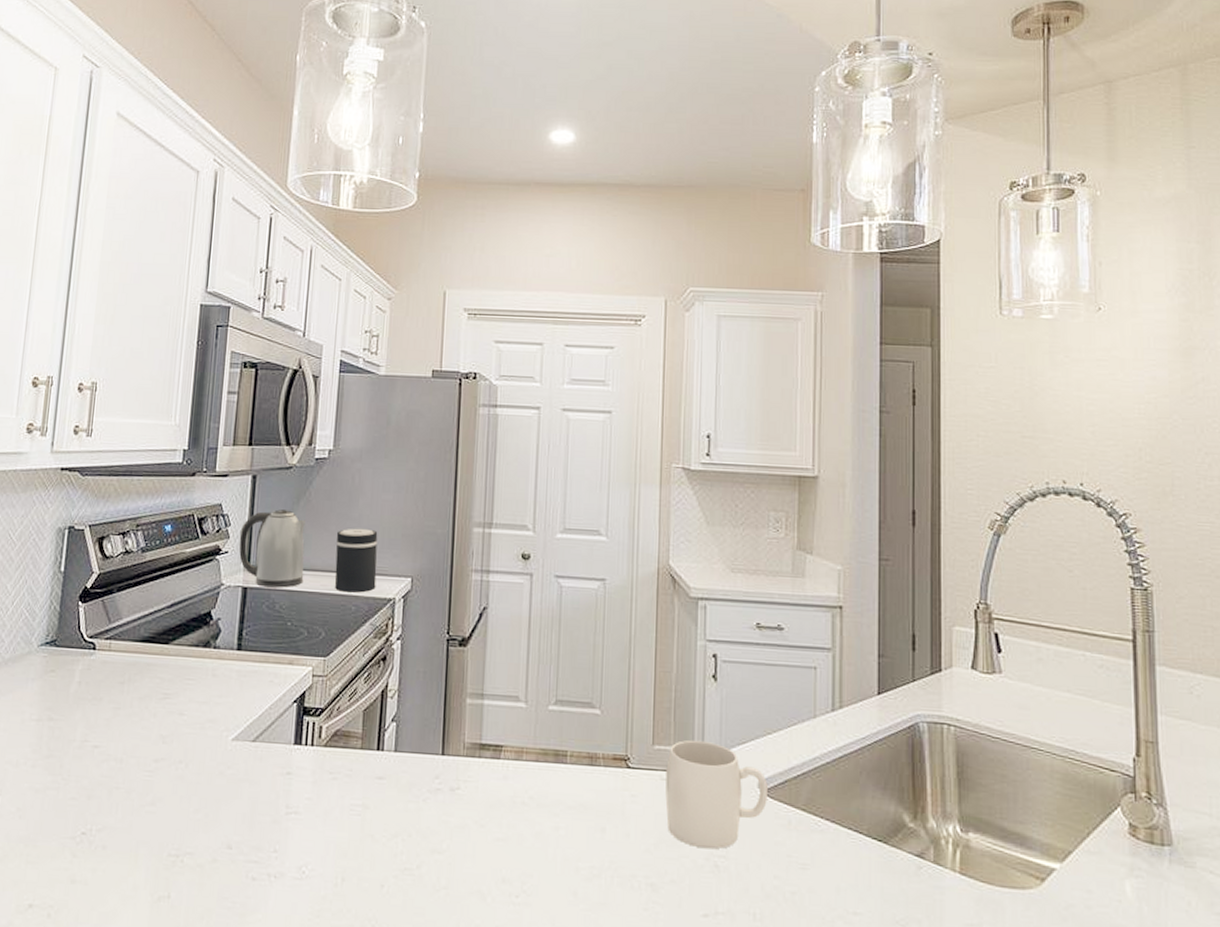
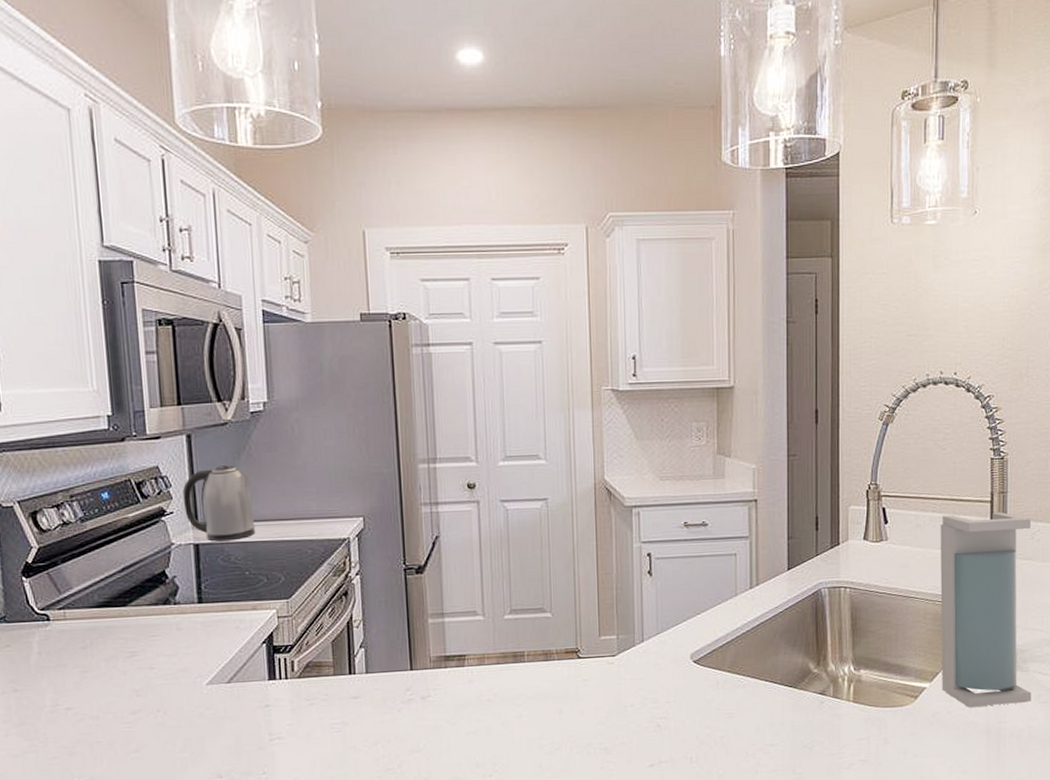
cylinder: present [335,528,378,593] -> none [282,475,329,538]
mug: present [665,740,769,850] -> none [612,627,700,714]
soap dispenser: none [1068,651,1201,911] -> present [940,512,1031,707]

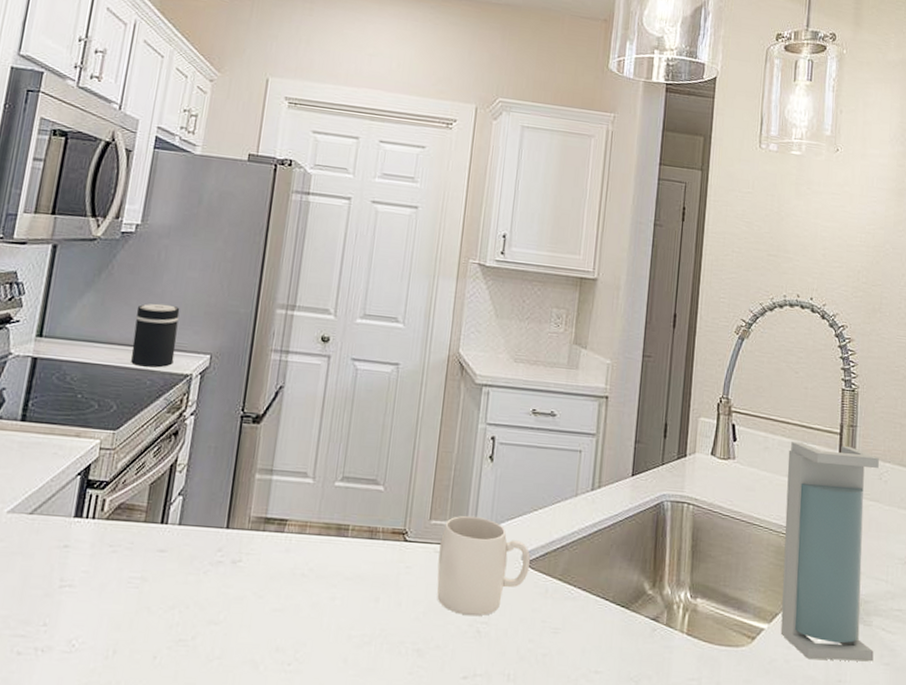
kettle: present [182,465,256,542] -> none [31,280,106,360]
cylinder: none [282,475,329,538] -> present [131,303,180,368]
mug: none [612,627,700,714] -> present [437,515,531,617]

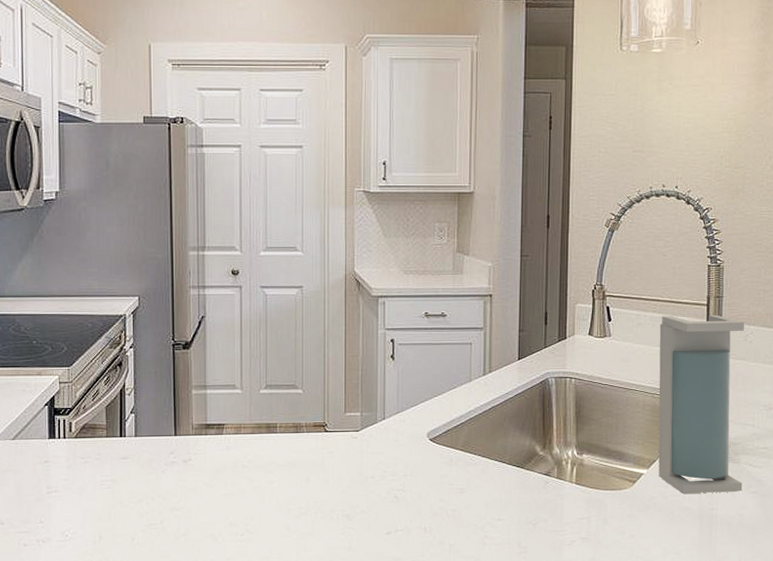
cylinder: present [131,303,180,368] -> none [69,258,108,312]
mug: present [437,515,531,617] -> none [356,406,435,486]

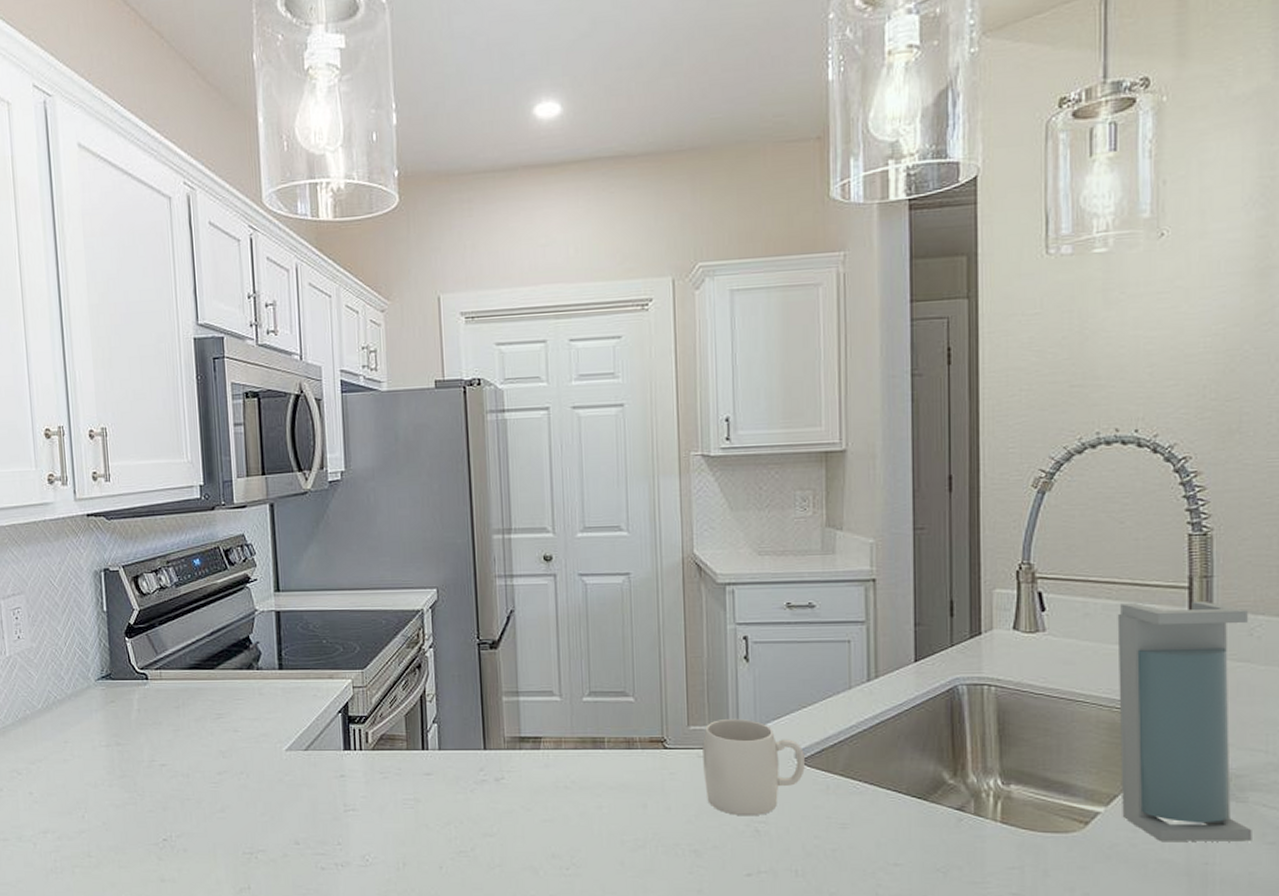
mug: none [356,406,435,486] -> present [702,718,806,816]

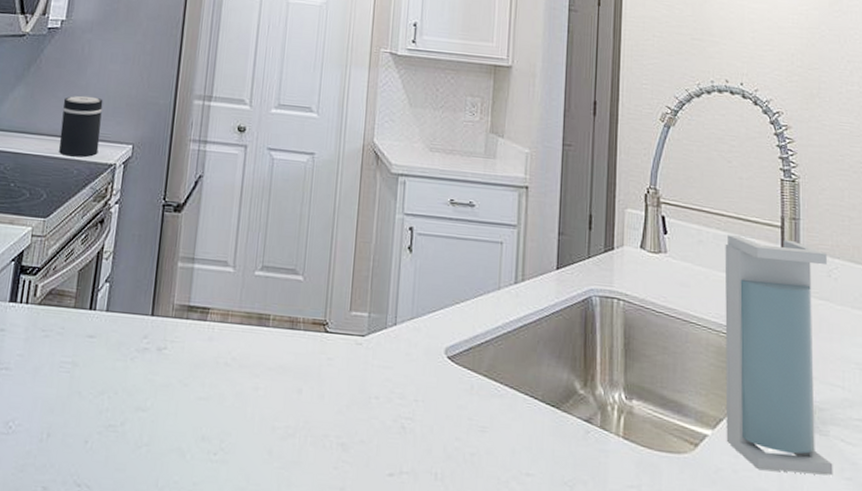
cylinder: none [358,545,403,607] -> present [59,95,103,158]
mug: present [702,718,806,816] -> none [359,307,455,412]

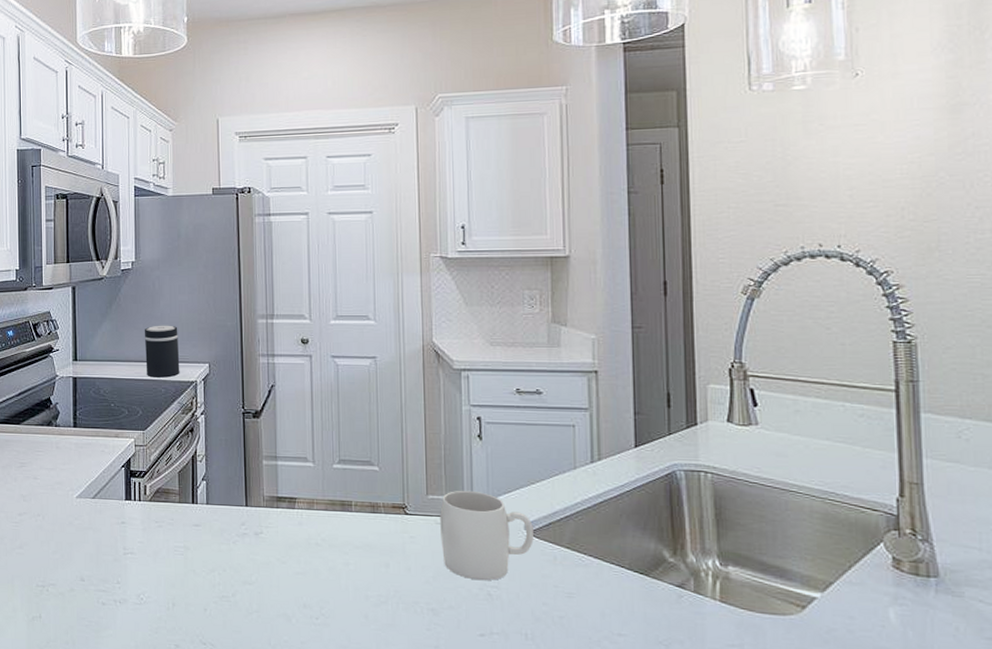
mug: none [359,307,455,412] -> present [440,490,535,581]
soap dispenser: present [724,235,833,476] -> none [827,403,970,636]

